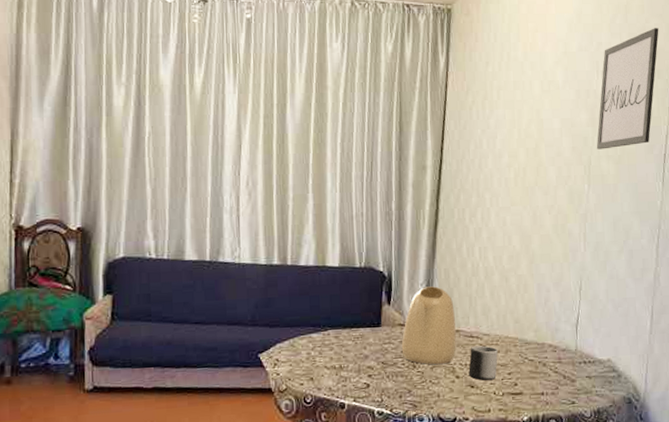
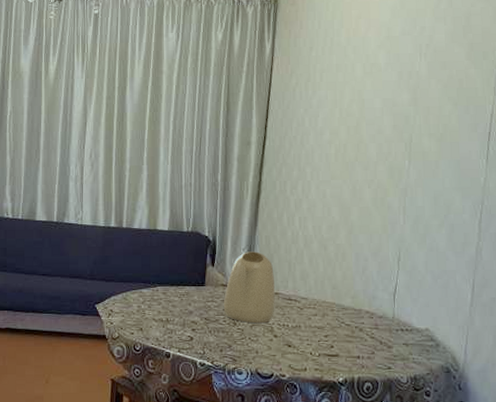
mug: present [468,345,498,380] -> none [286,308,315,341]
wall art: present [596,28,659,150] -> none [418,11,485,128]

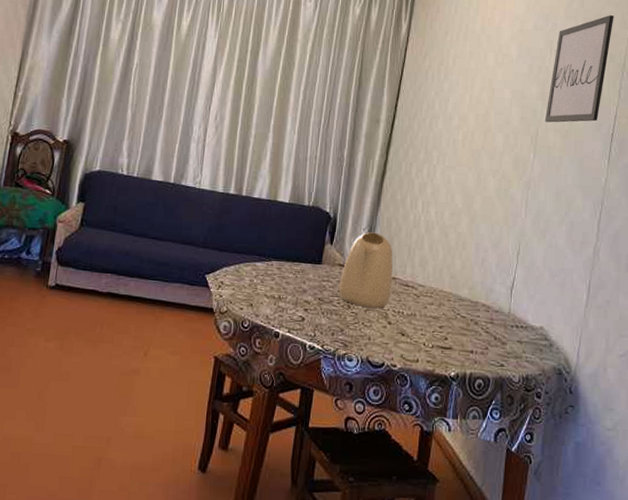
wall art: none [418,11,485,128] -> present [544,15,614,123]

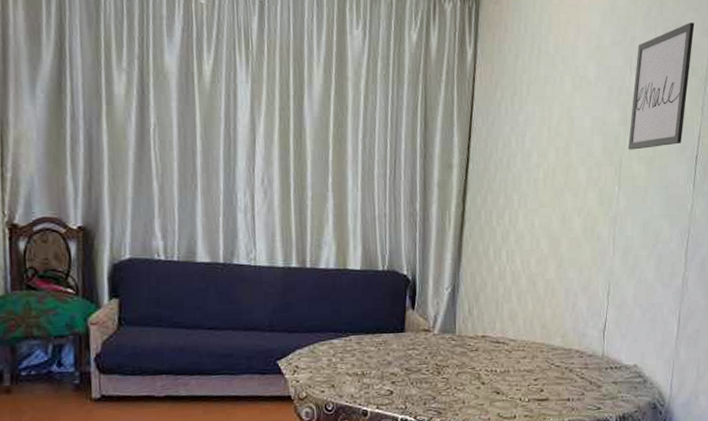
kettle: present [338,232,393,309] -> none [425,290,482,371]

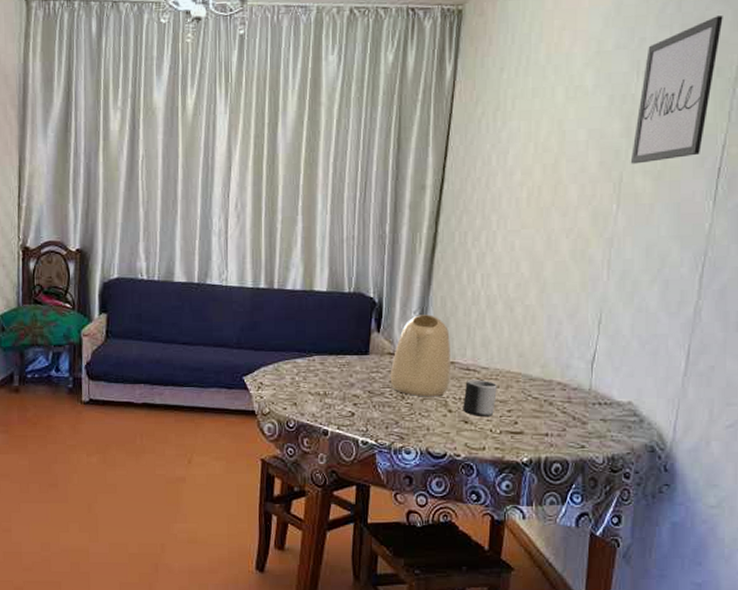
kettle: none [425,290,482,371] -> present [390,314,450,397]
mug: none [494,351,524,387] -> present [463,379,497,416]

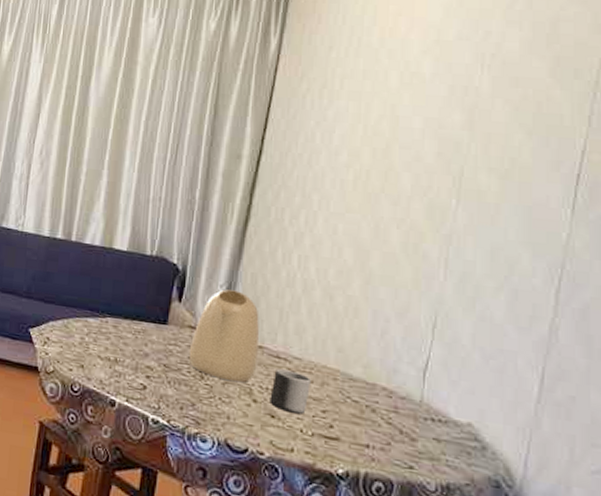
wall art: present [630,15,723,164] -> none [473,17,581,160]

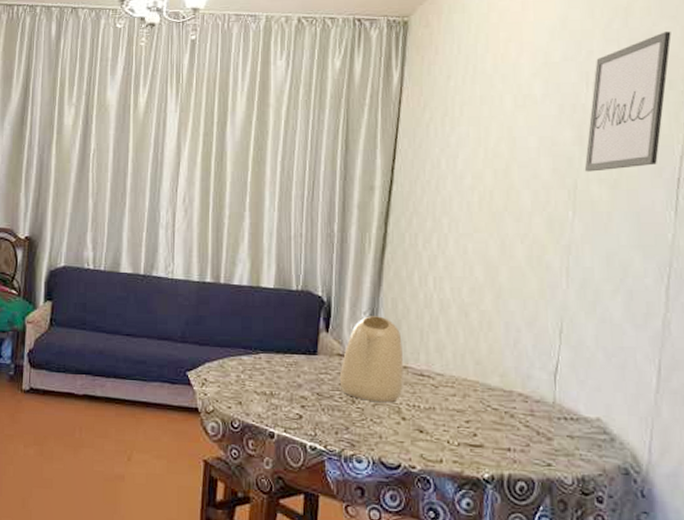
mug: present [270,369,311,414] -> none [417,386,453,426]
wall art: none [473,17,581,160] -> present [584,31,671,172]

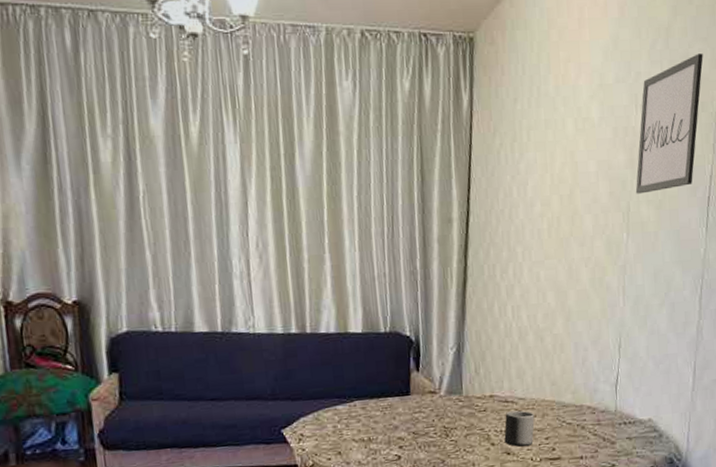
kettle: present [339,316,403,403] -> none [432,349,491,433]
mug: none [417,386,453,426] -> present [504,410,535,447]

